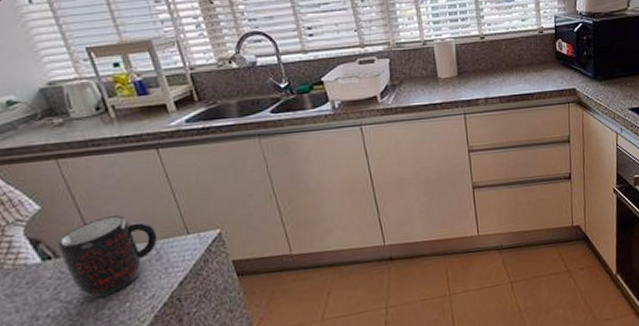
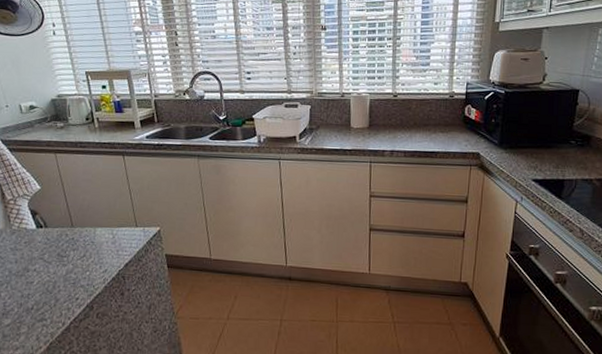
mug: present [58,215,158,299] -> none [48,202,115,264]

